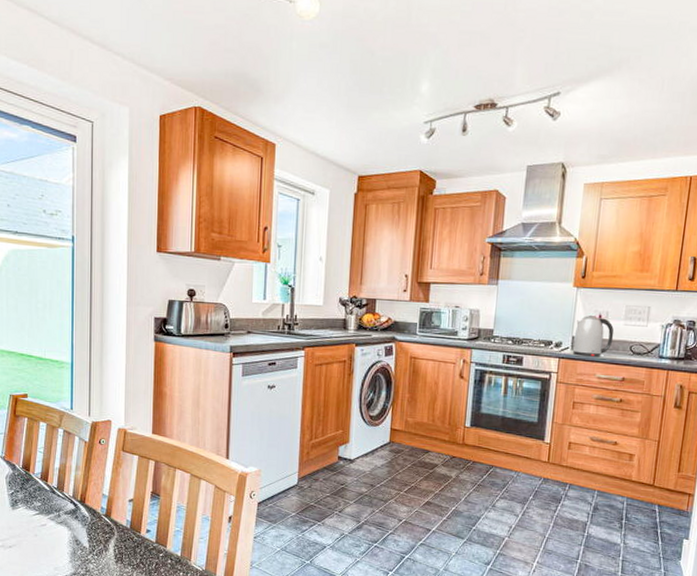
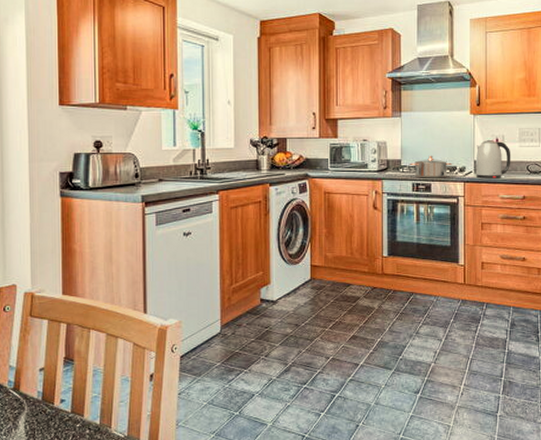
cooking pot: none [502,327,548,352] -> present [409,155,452,178]

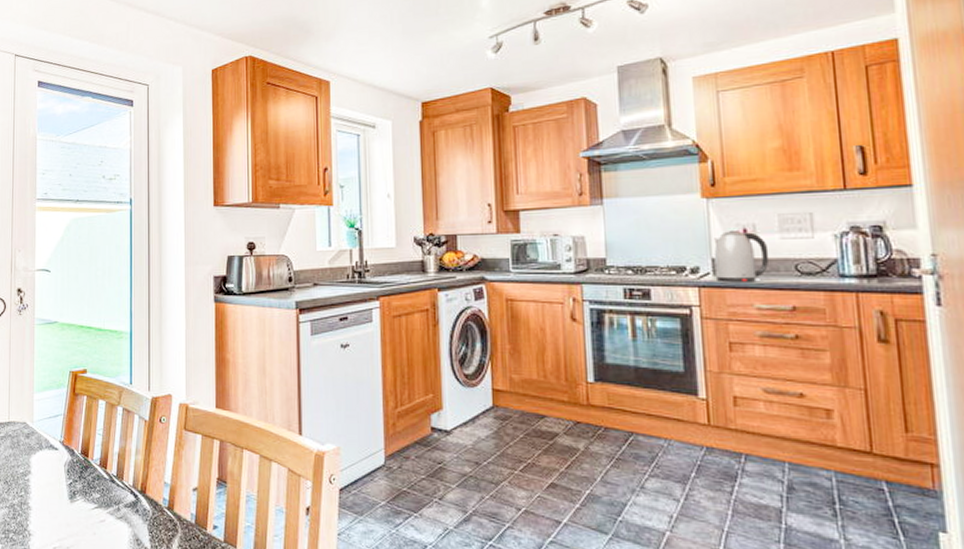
cooking pot: present [409,155,452,178] -> none [618,252,679,282]

